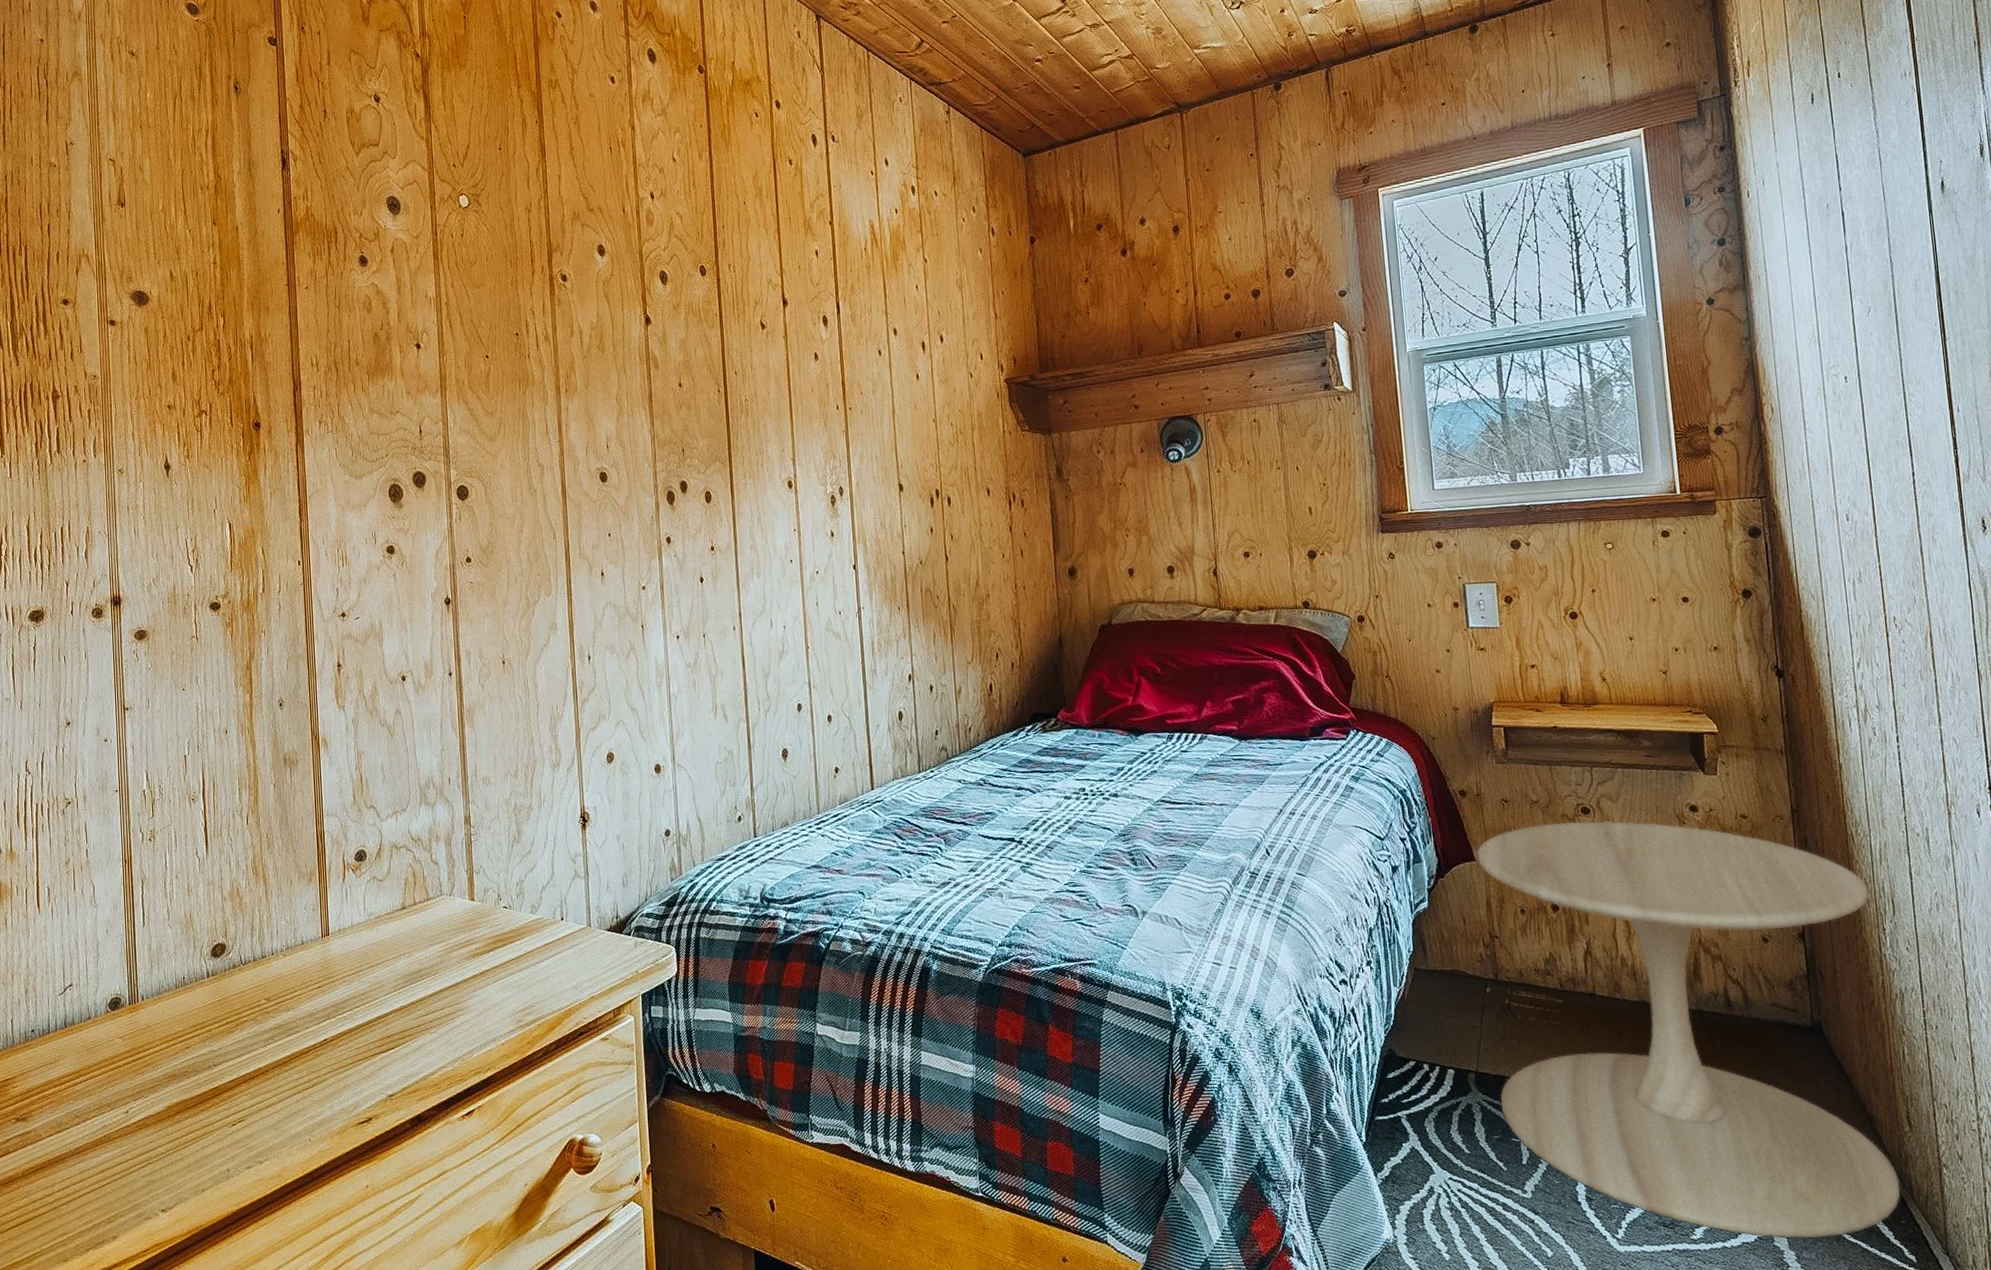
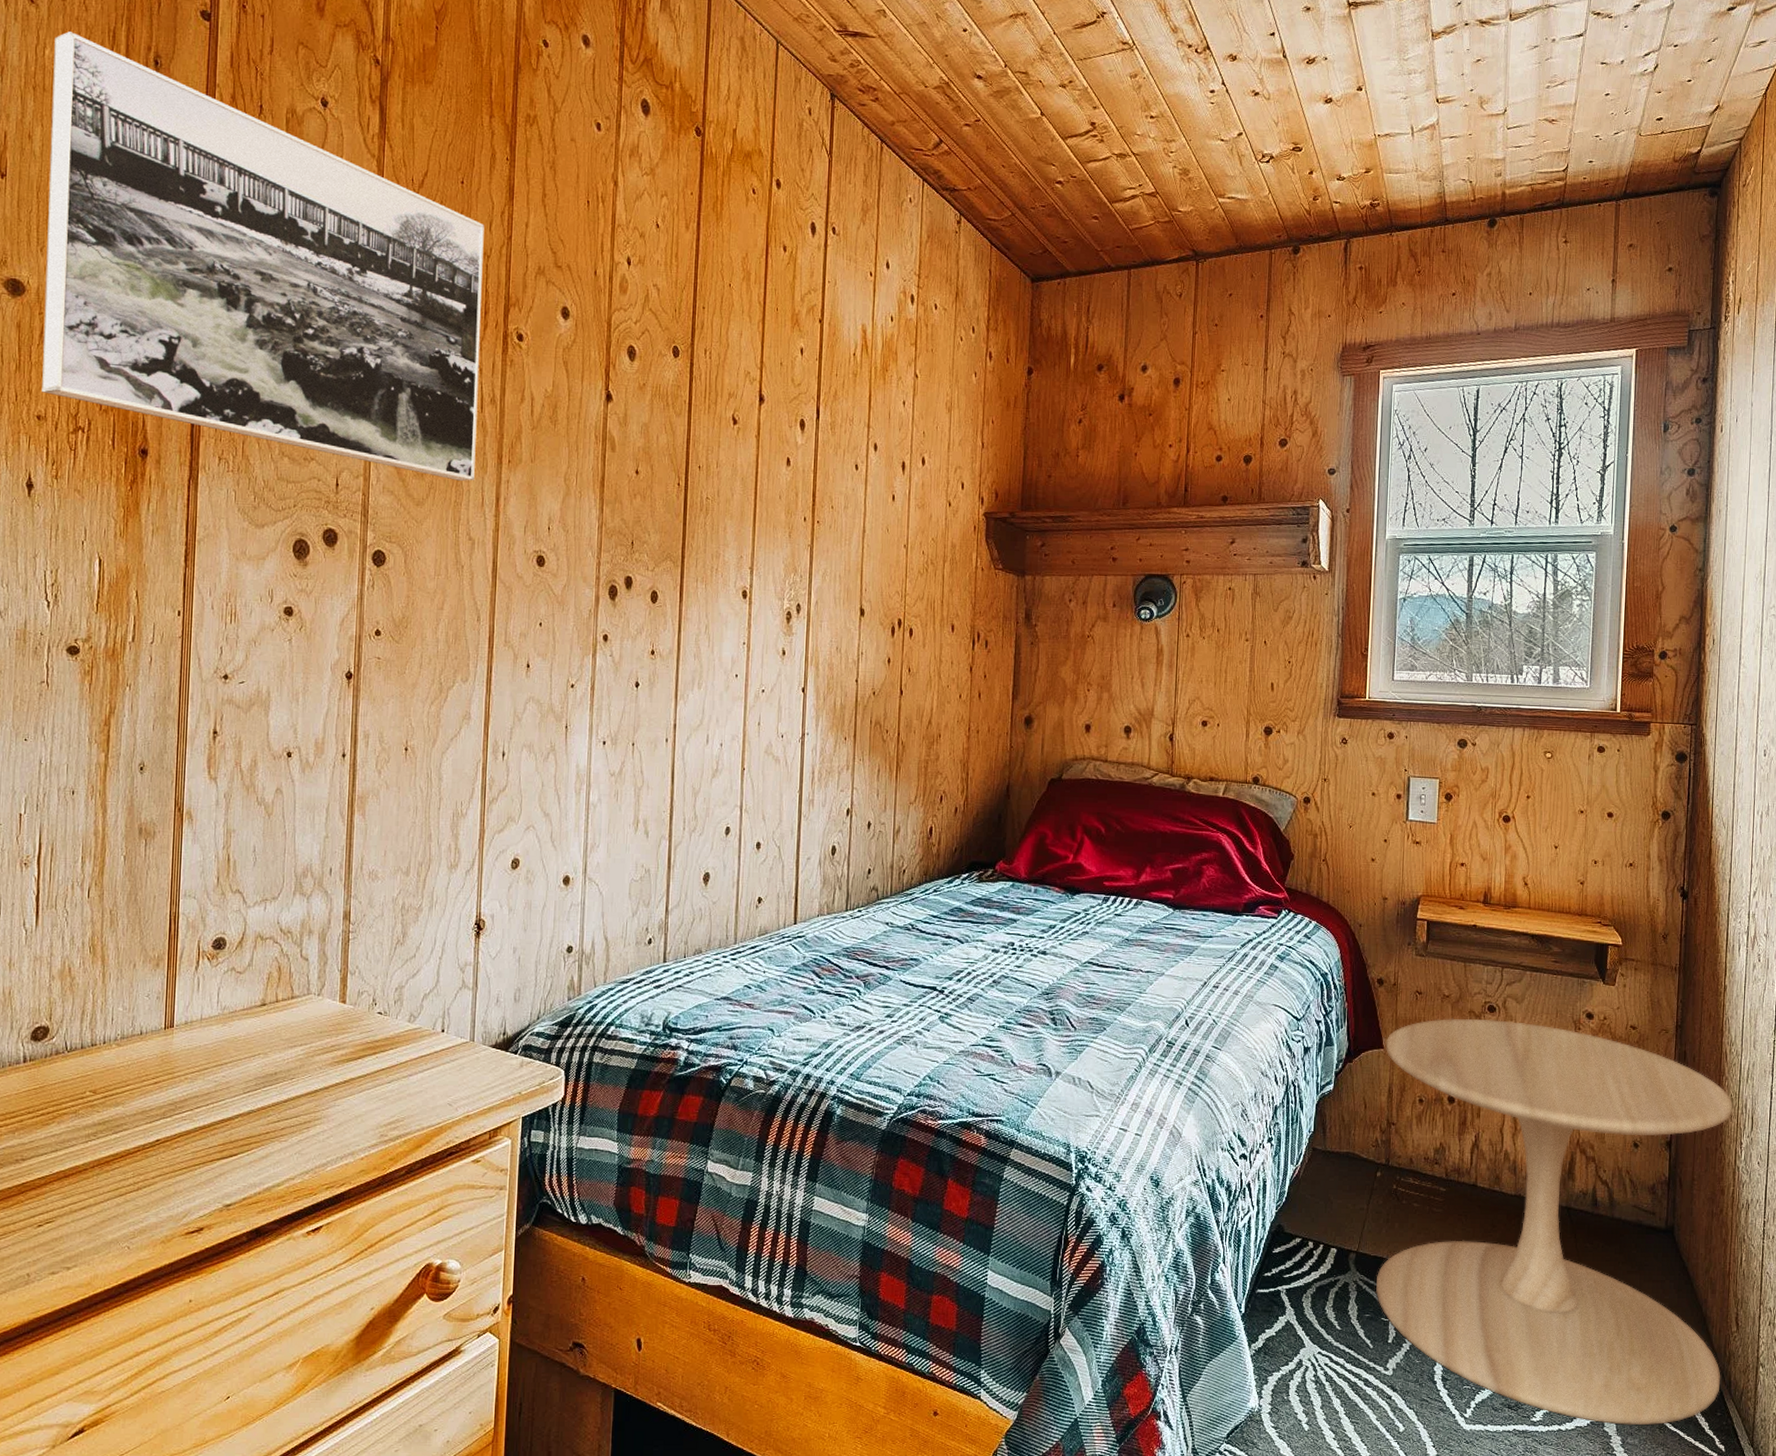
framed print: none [153,74,538,414] -> present [42,31,485,481]

